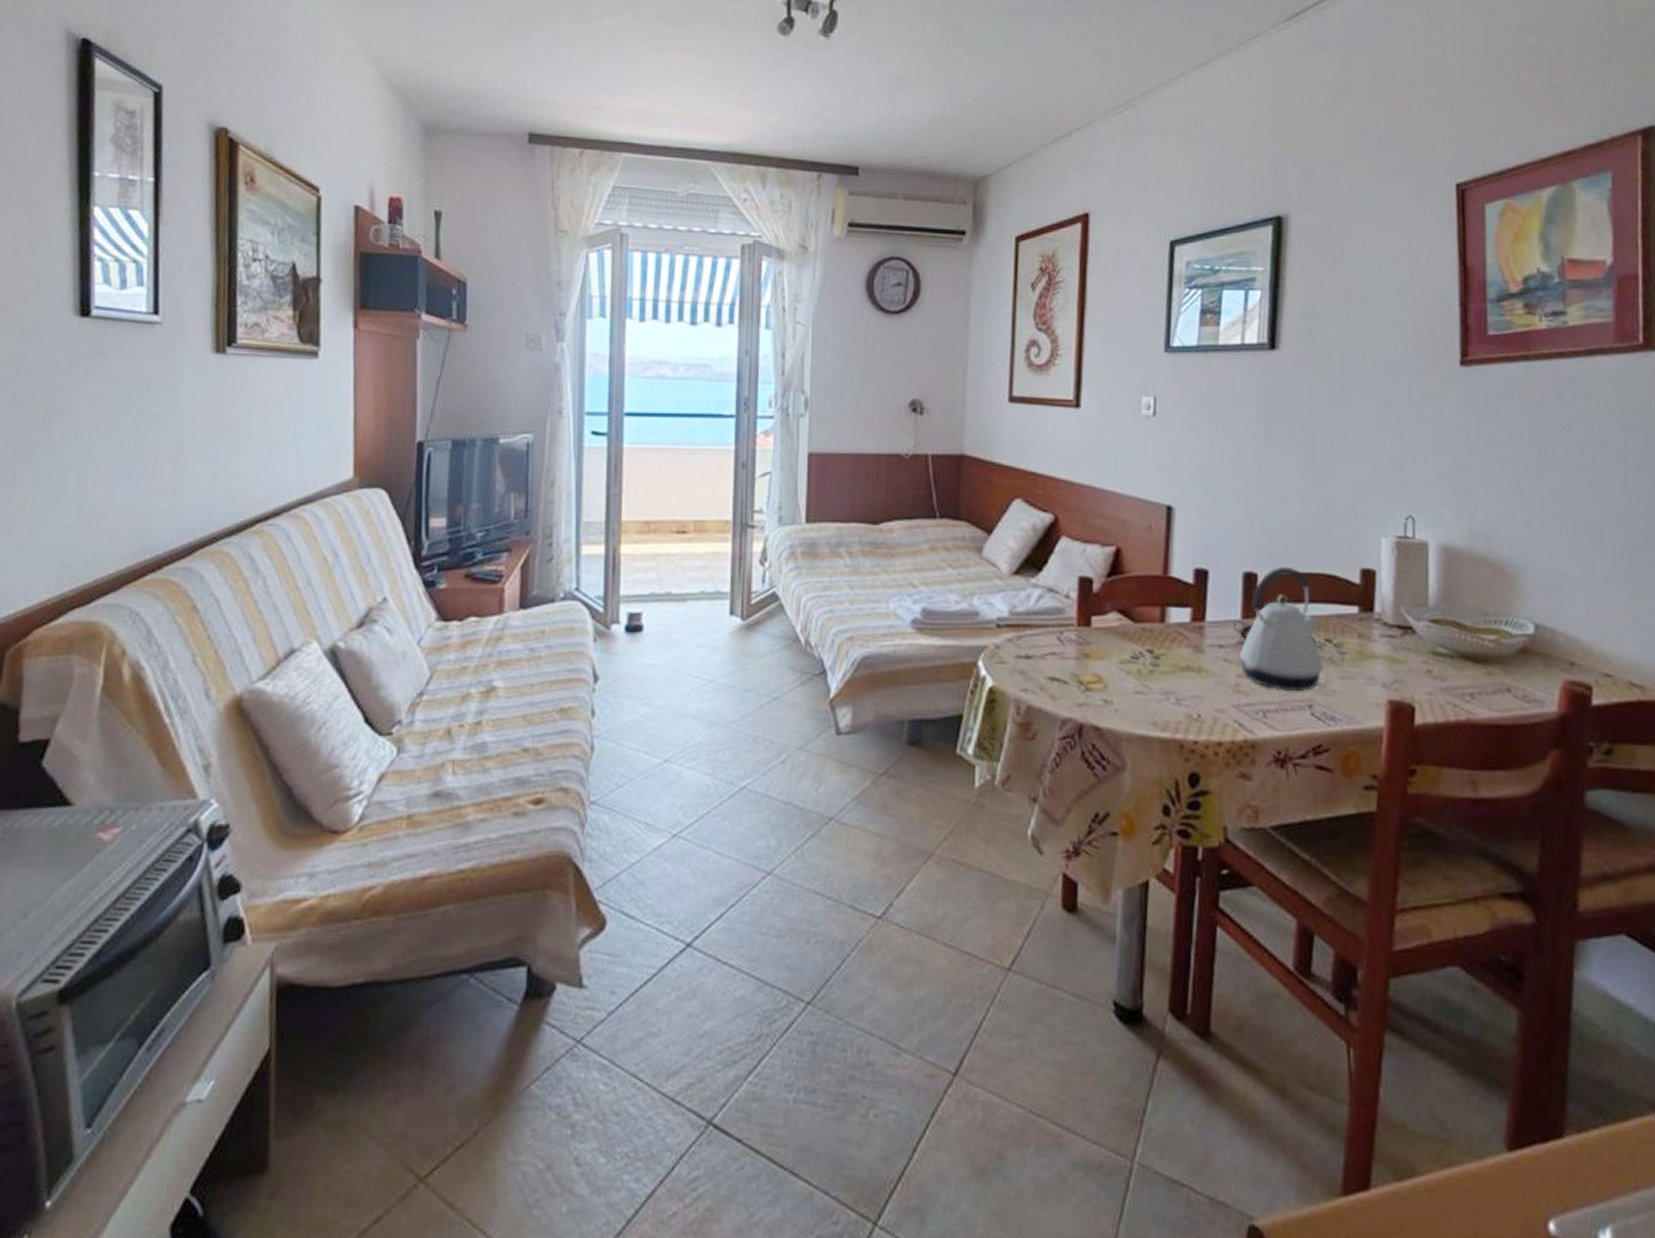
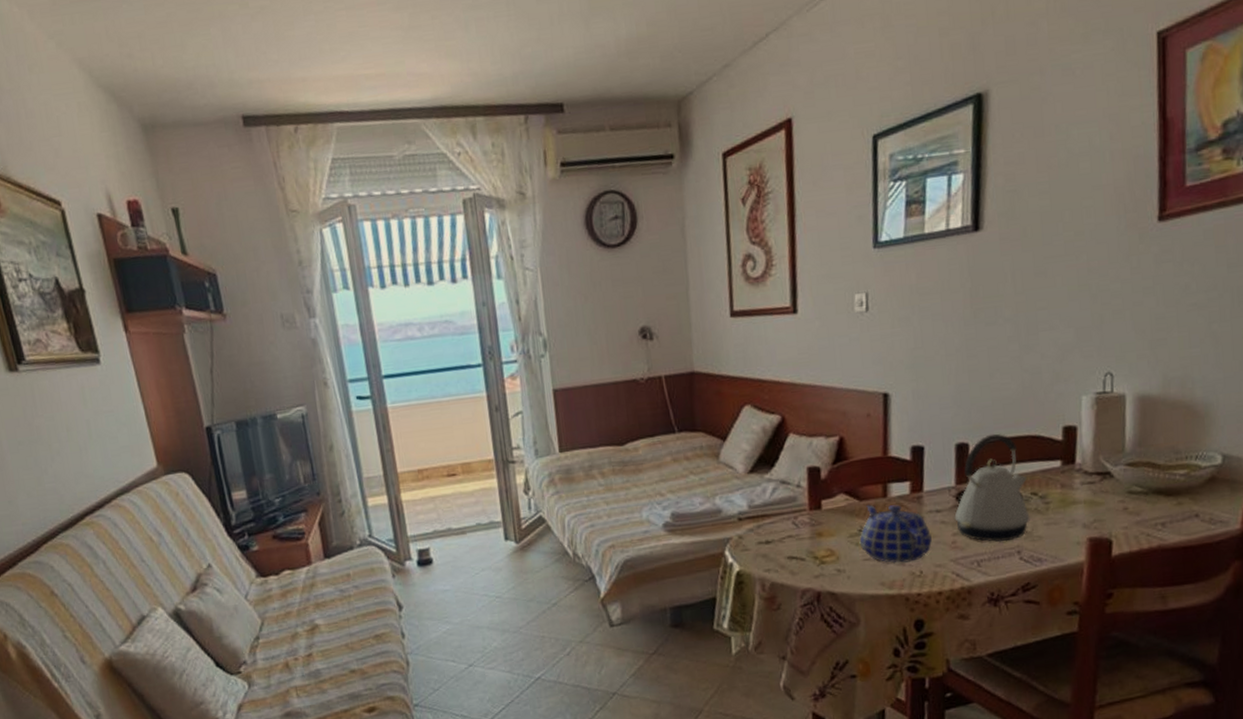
teapot: none [1131,628,1213,702] -> present [859,504,932,564]

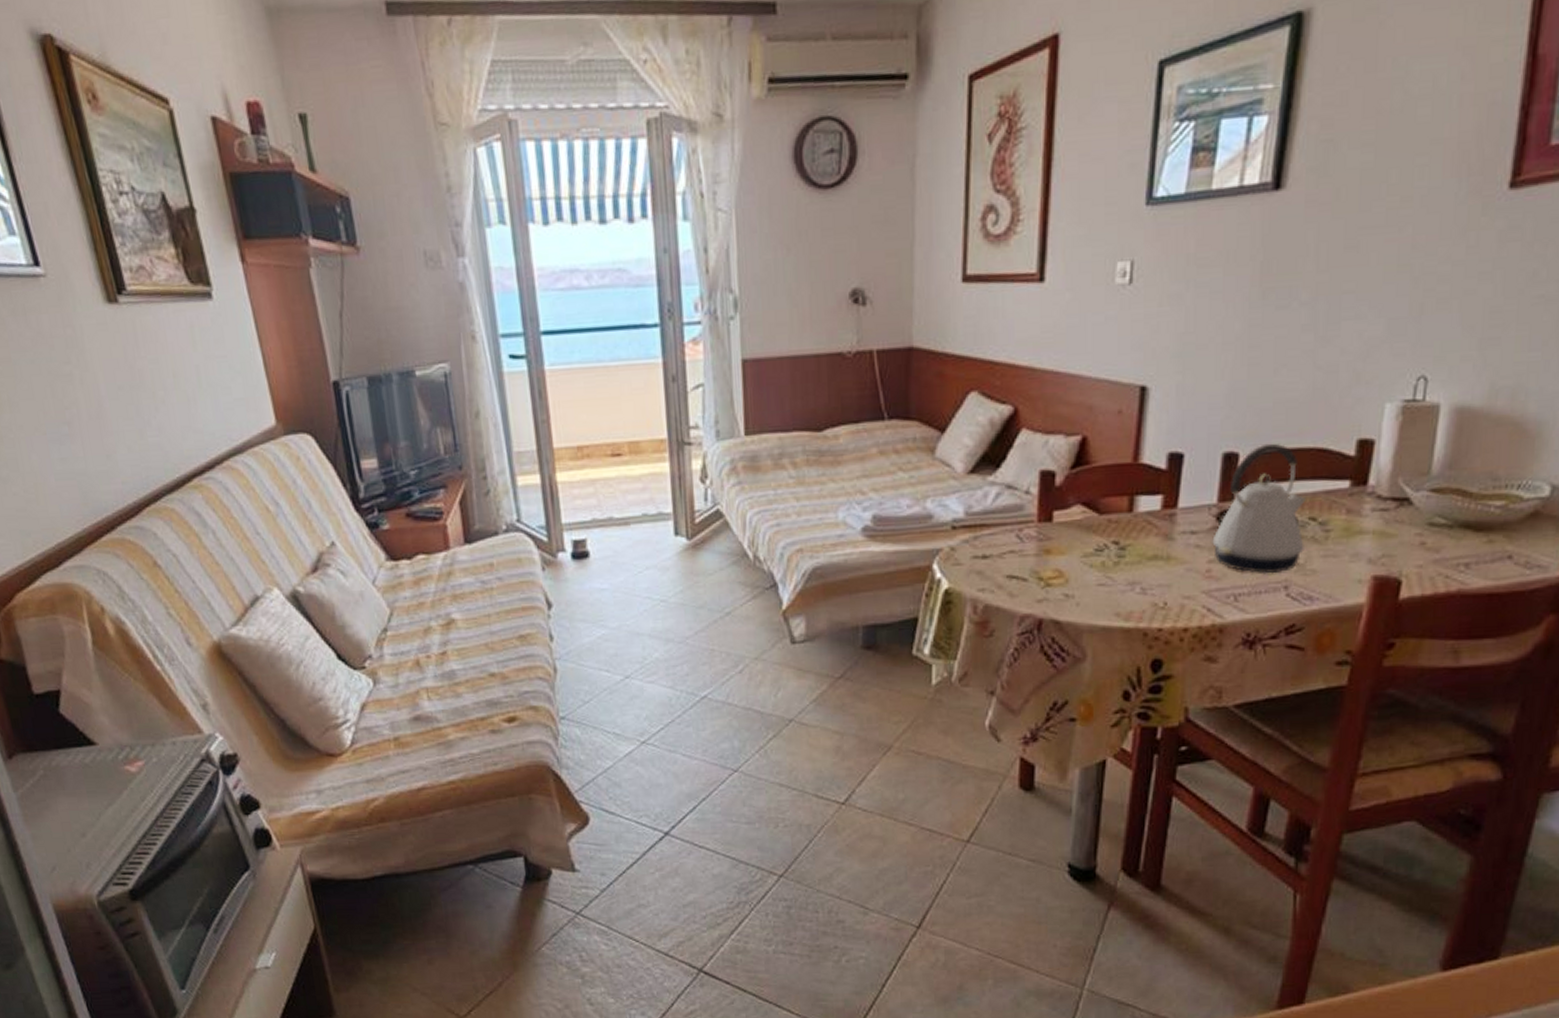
teapot: present [859,504,932,564] -> none [1094,519,1182,592]

